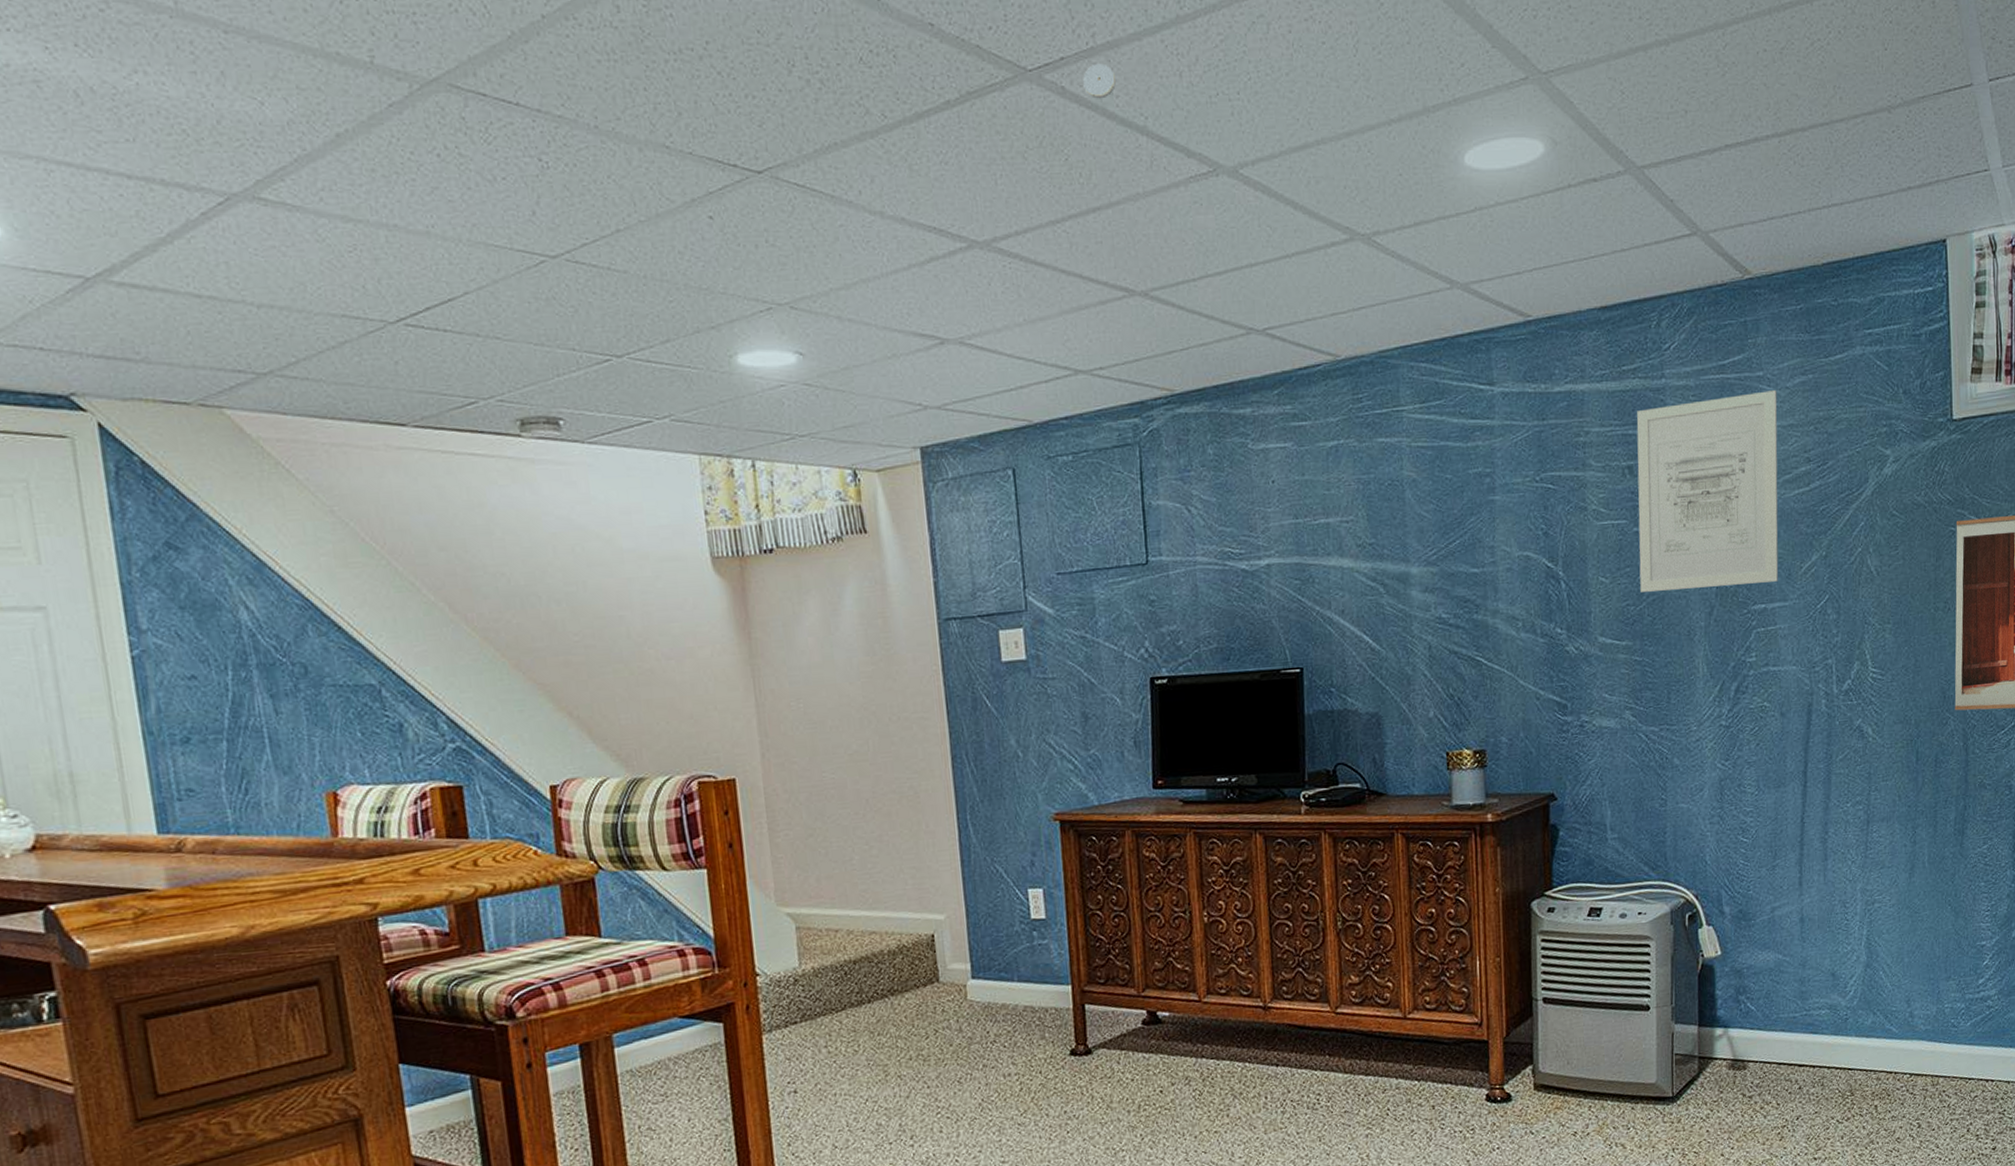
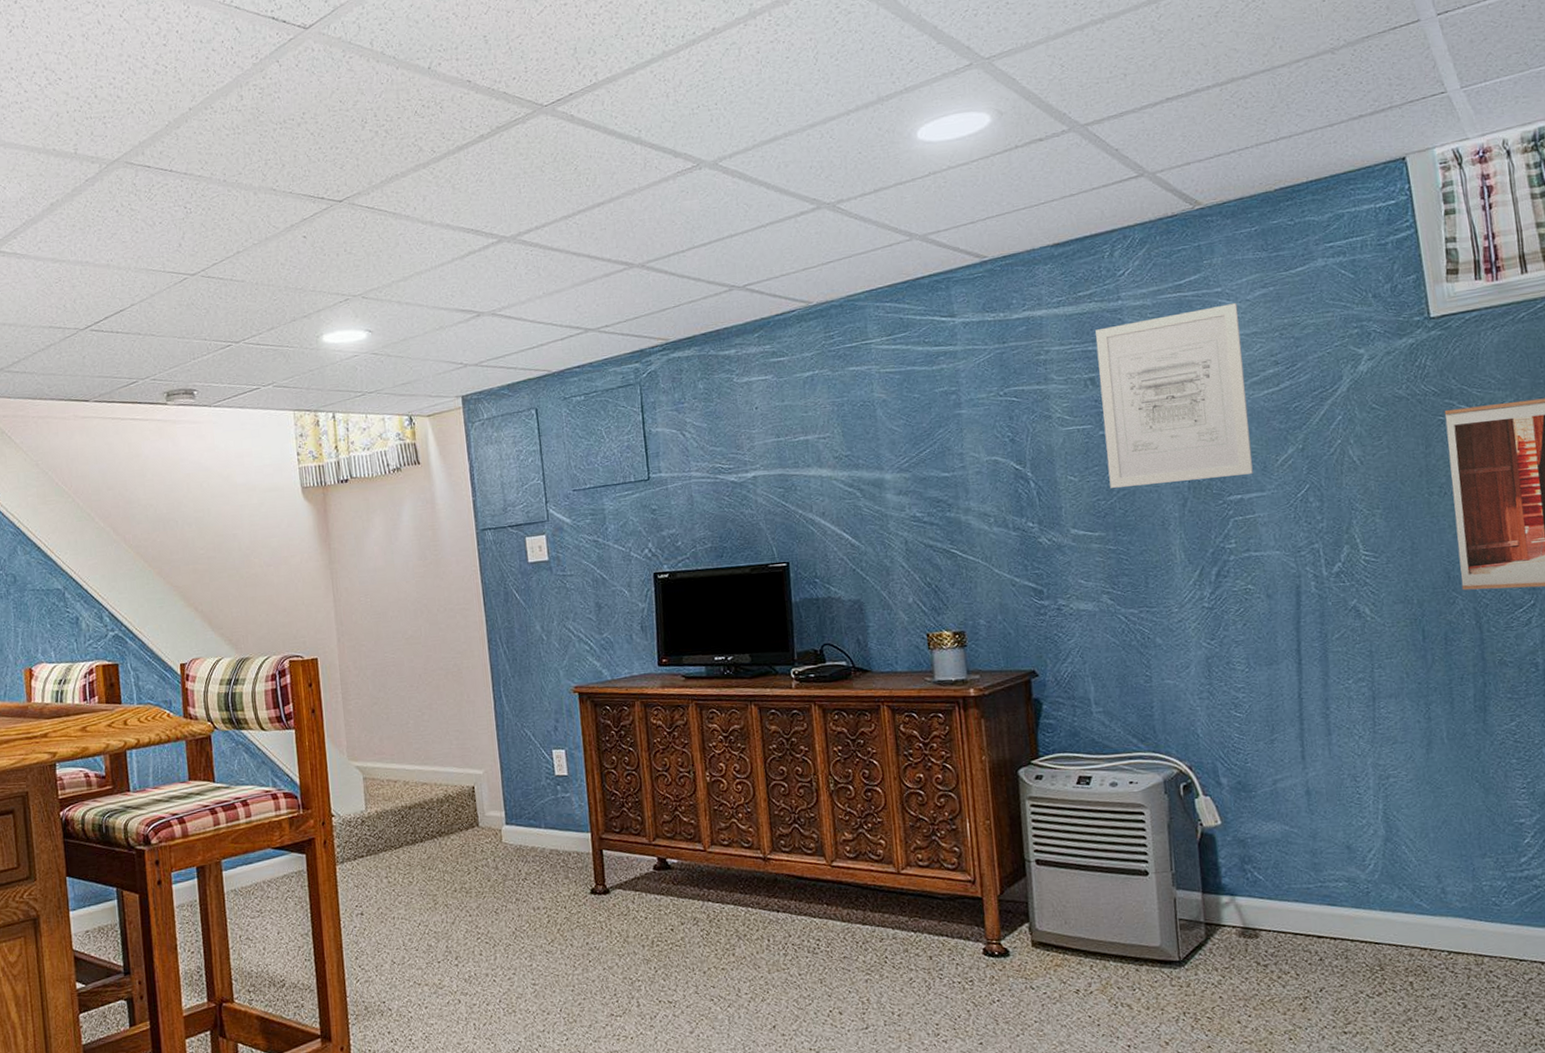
smoke detector: present [1083,63,1116,99] -> none [588,94,614,121]

